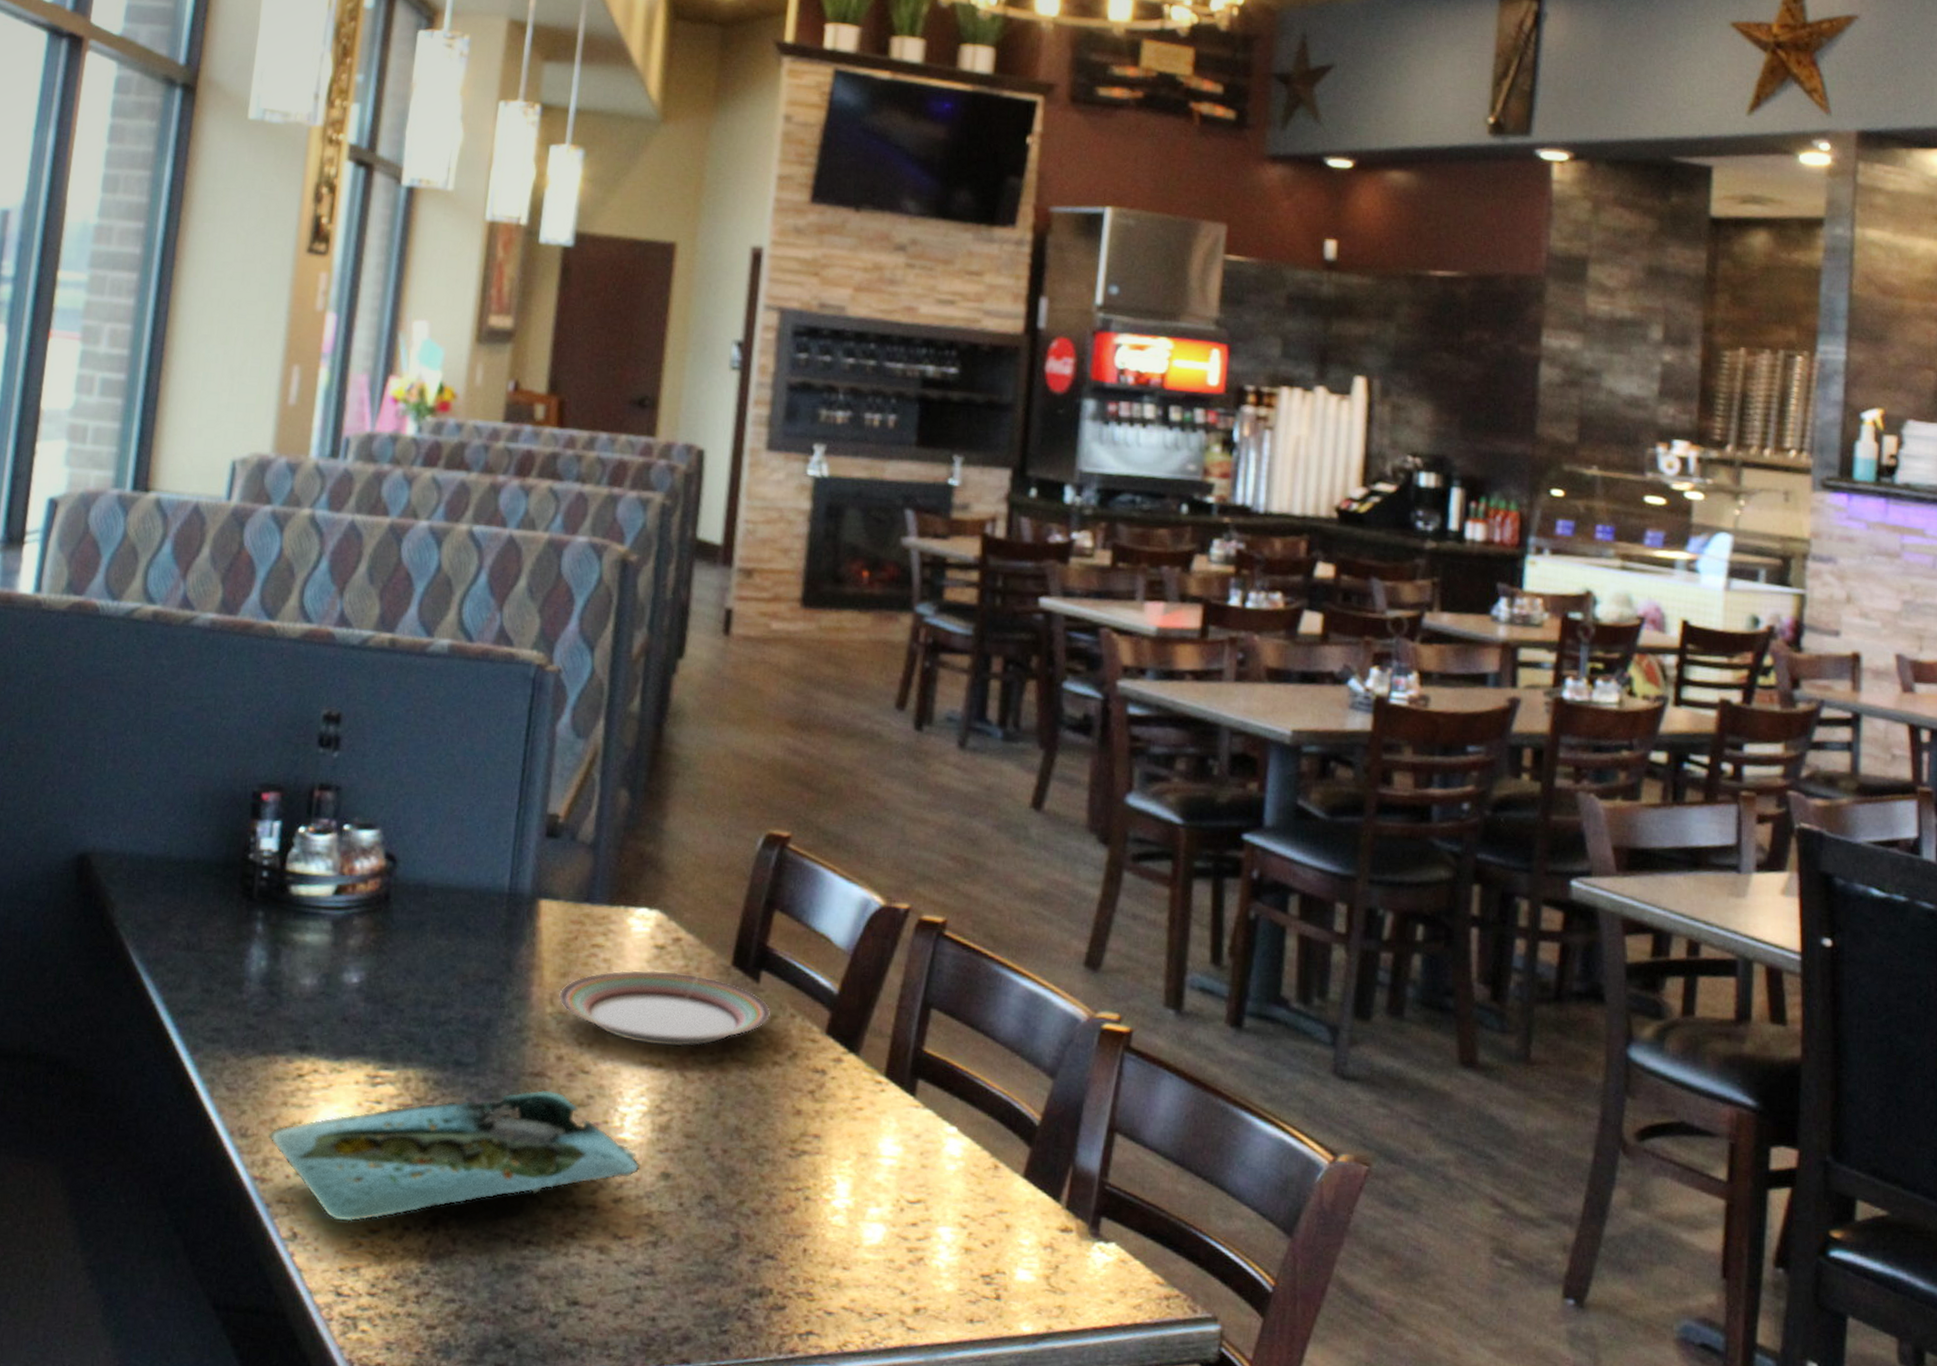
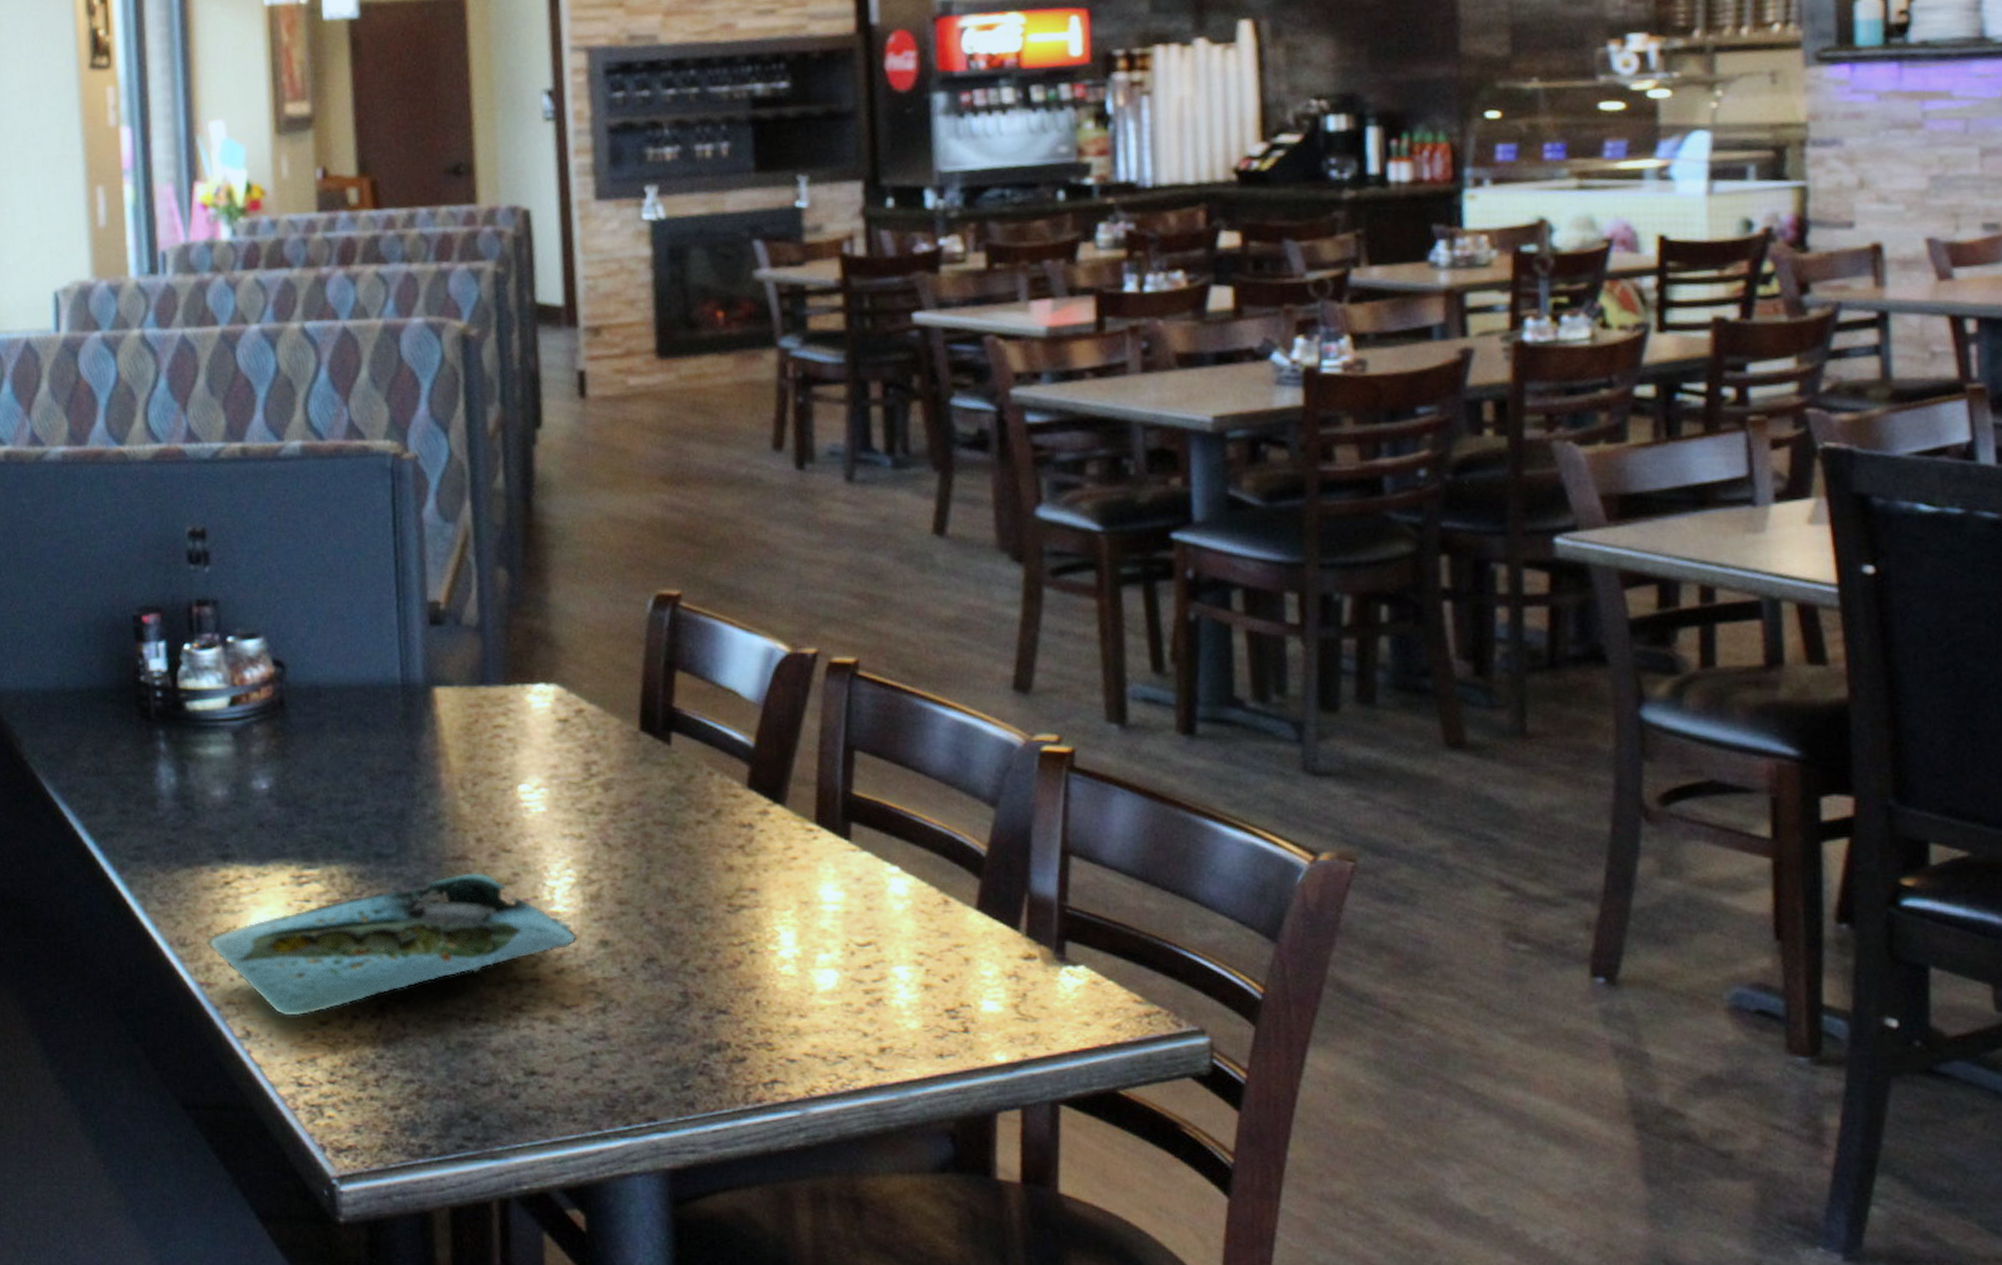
plate: present [559,970,770,1047] -> none [468,743,687,817]

